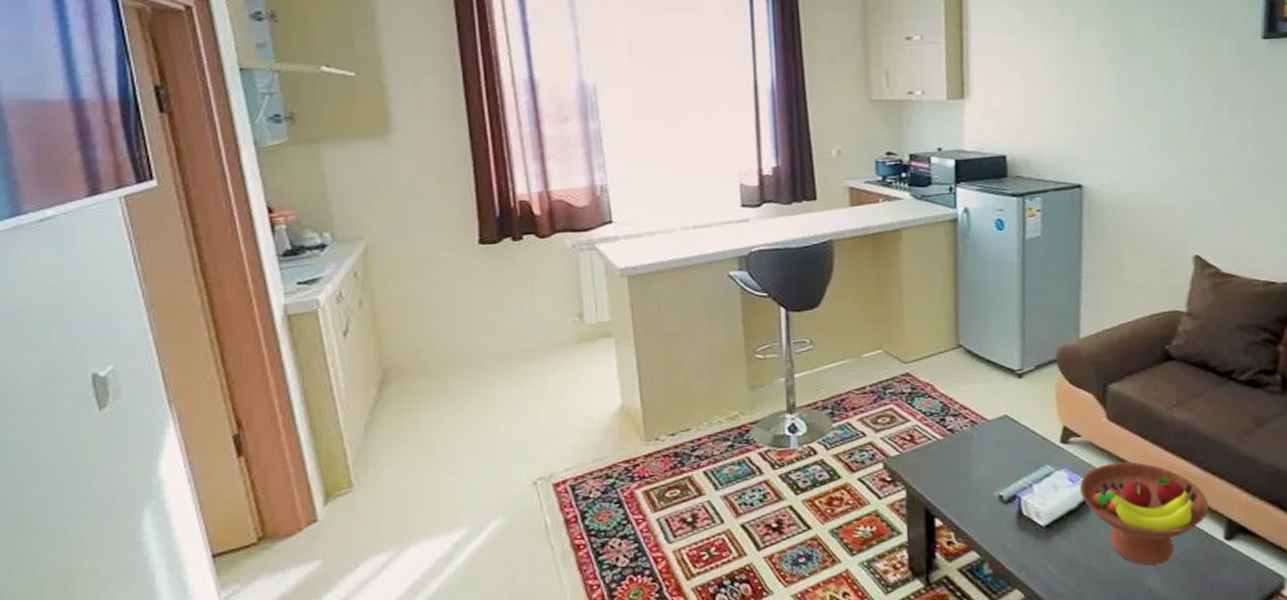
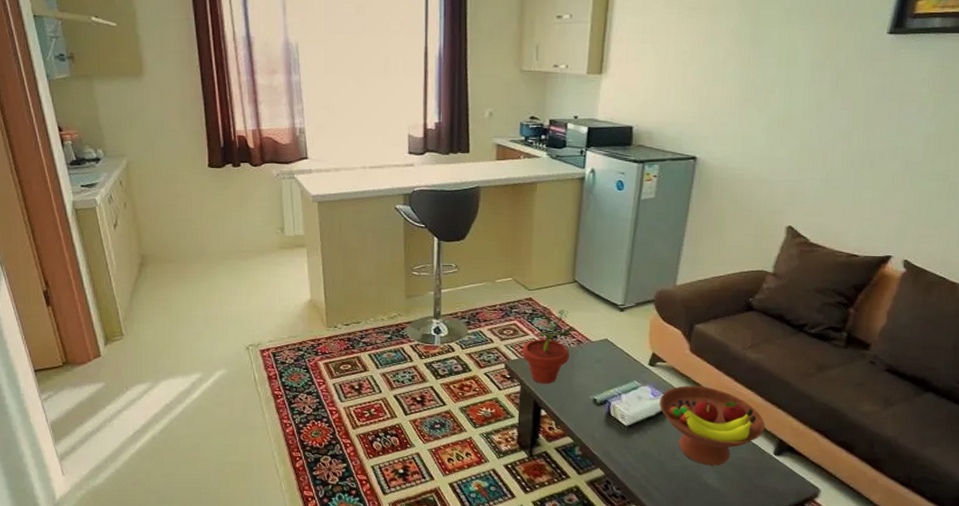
potted plant: none [904,382,968,484] -> present [522,306,576,384]

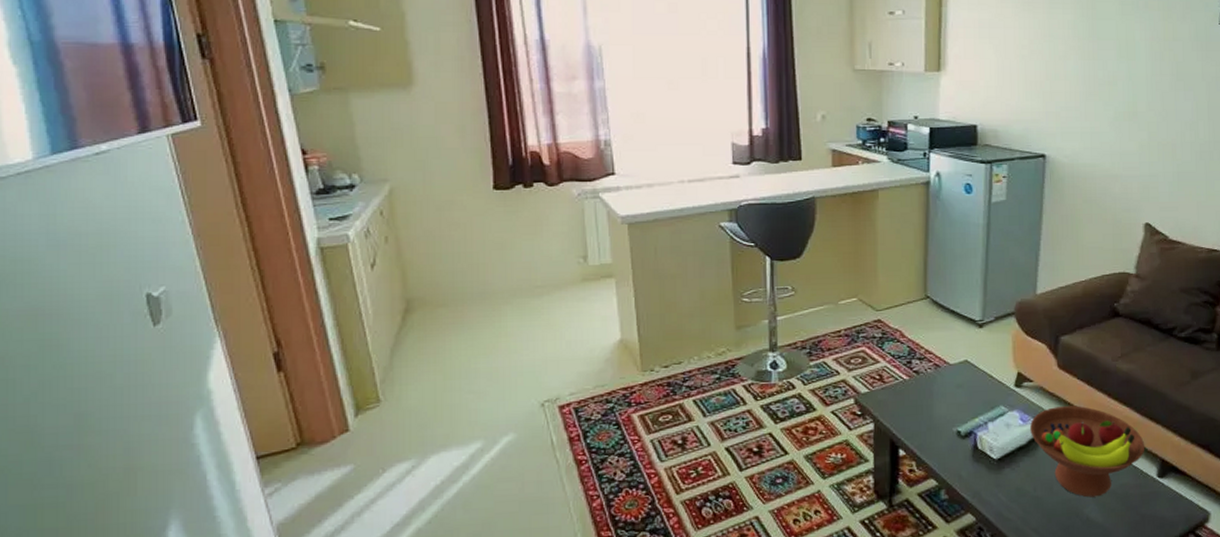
potted plant: present [522,306,576,384] -> none [873,328,932,418]

